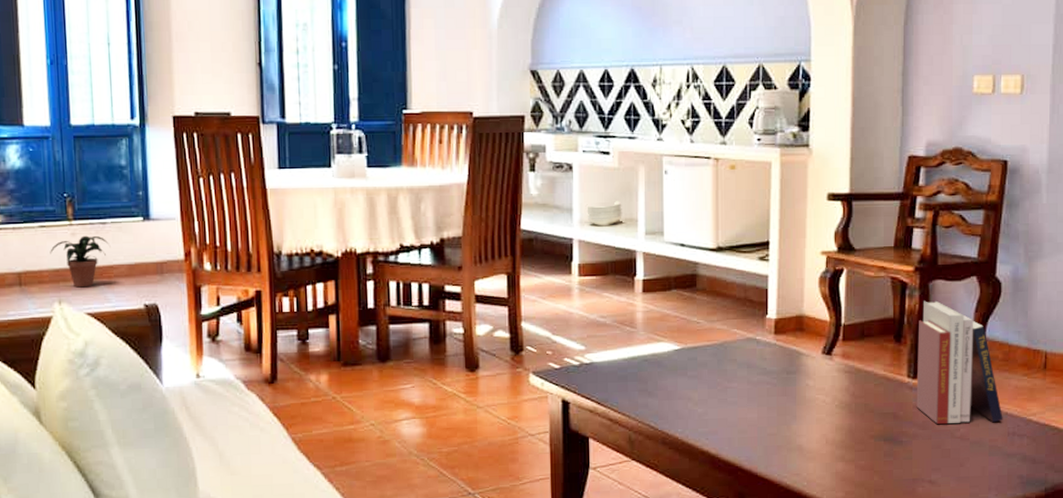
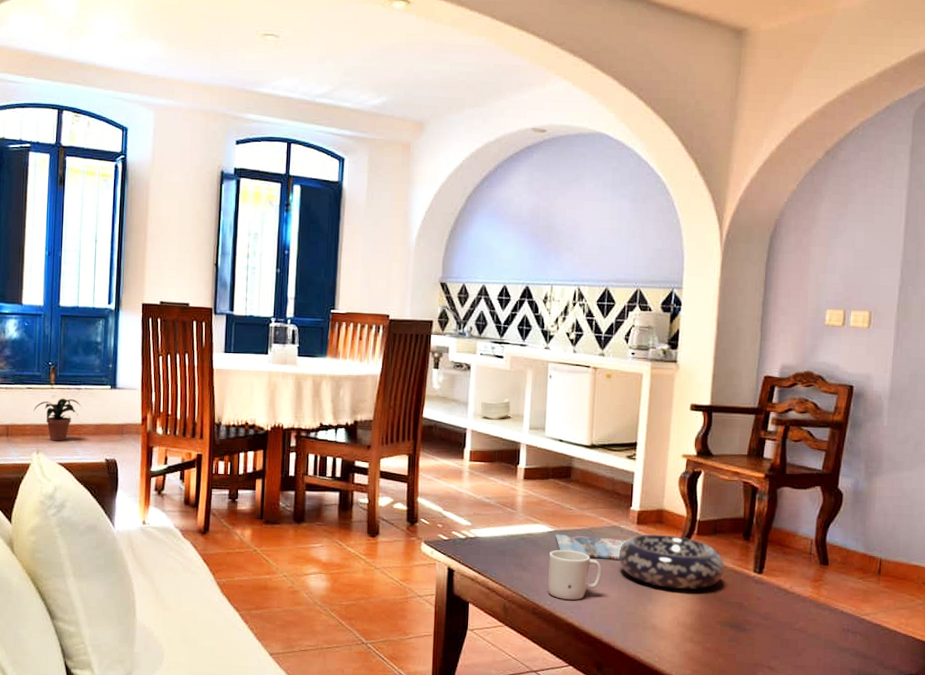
mug: none [676,368,739,425] -> present [547,549,602,600]
magazine: none [682,351,764,376] -> present [555,534,627,560]
decorative bowl: none [756,343,875,404] -> present [618,534,725,590]
books: present [916,300,1003,425] -> none [760,505,839,619]

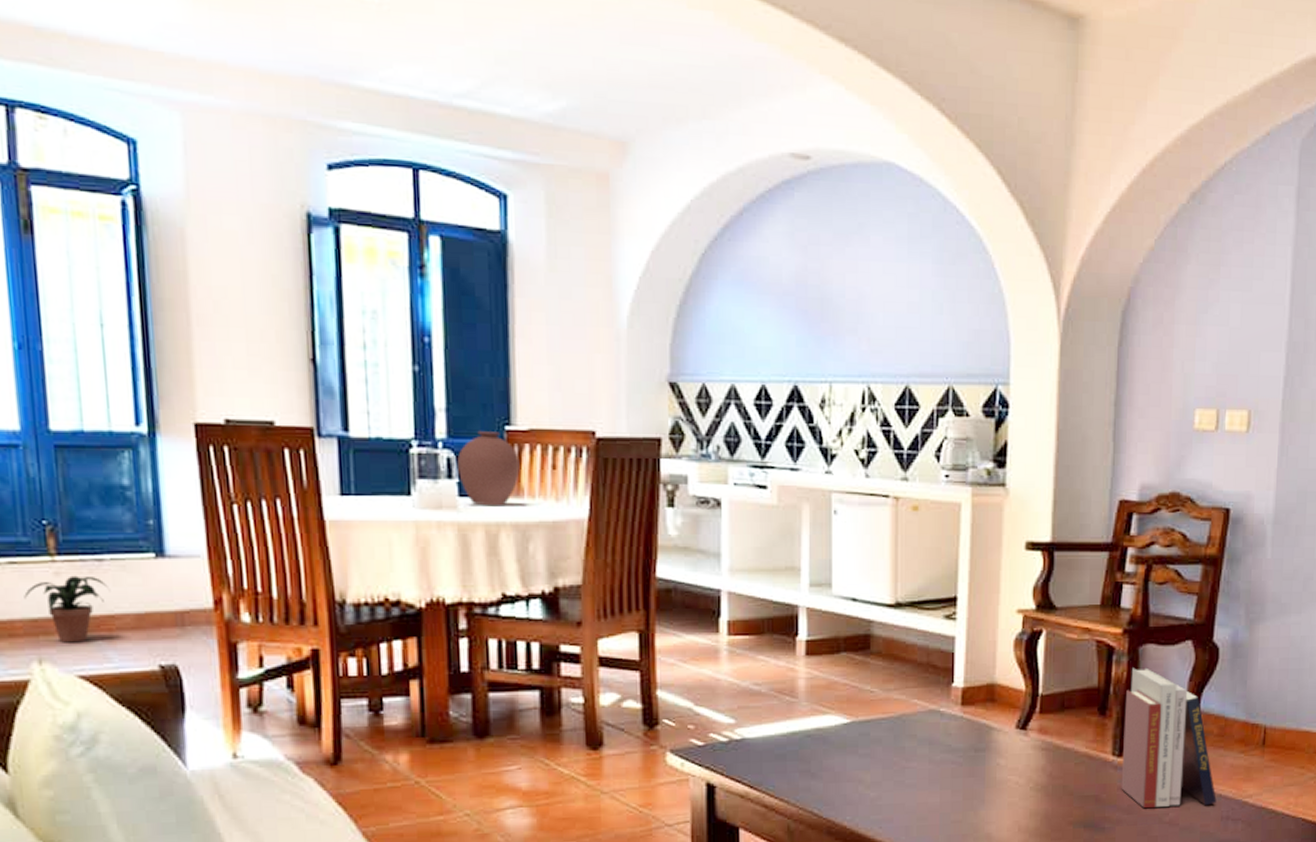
vase: none [299,313,339,364] -> present [458,431,520,506]
bowl: present [479,398,511,419] -> none [736,545,782,574]
mug: present [547,549,602,600] -> none [845,745,918,812]
magazine: present [555,534,627,560] -> none [852,725,949,755]
decorative bowl: present [618,534,725,590] -> none [939,716,1076,786]
books: none [760,505,839,619] -> present [1121,667,1217,809]

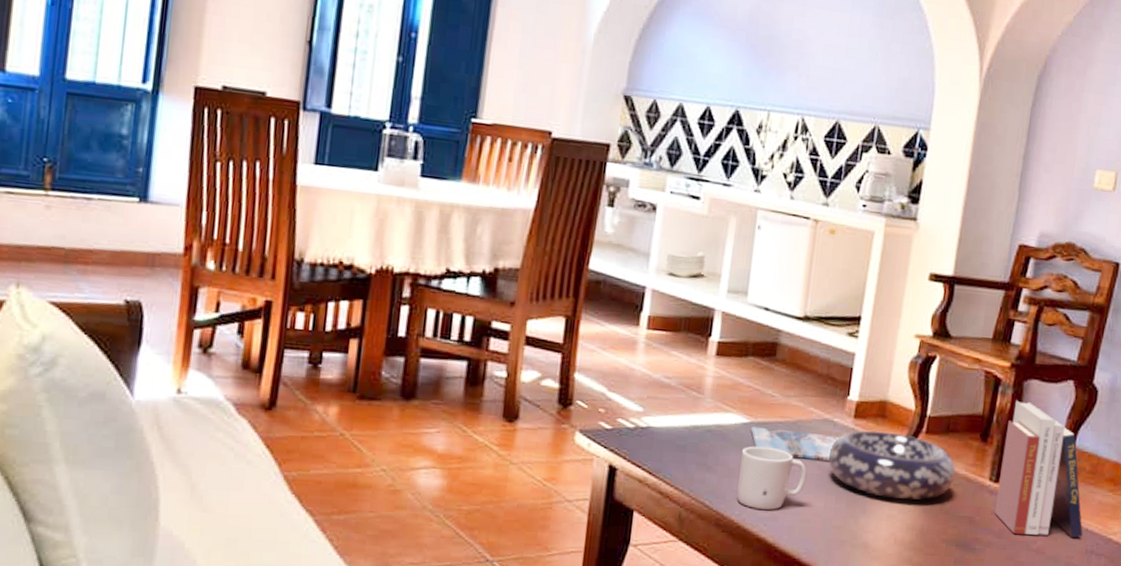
potted plant: present [24,575,111,643] -> none [14,210,94,272]
vase: present [458,431,520,506] -> none [423,120,481,190]
bowl: none [736,545,782,574] -> present [665,251,706,277]
mug: none [845,745,918,812] -> present [736,446,807,510]
magazine: none [852,725,949,755] -> present [750,426,840,461]
decorative bowl: none [939,716,1076,786] -> present [828,430,956,501]

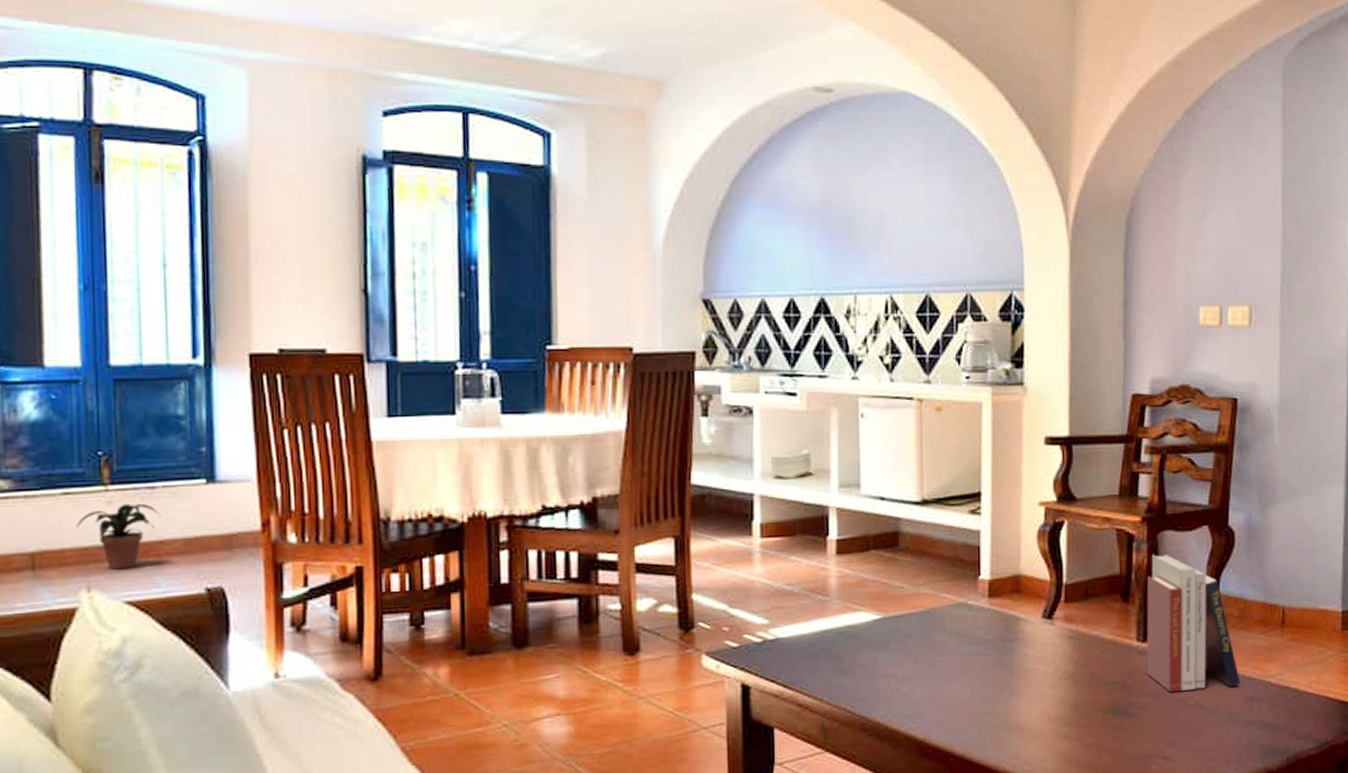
potted plant: none [14,210,94,272] -> present [76,503,161,570]
mug: present [736,446,807,510] -> none [877,640,949,707]
magazine: present [750,426,840,461] -> none [883,618,977,648]
decorative bowl: present [828,430,956,501] -> none [968,606,1101,675]

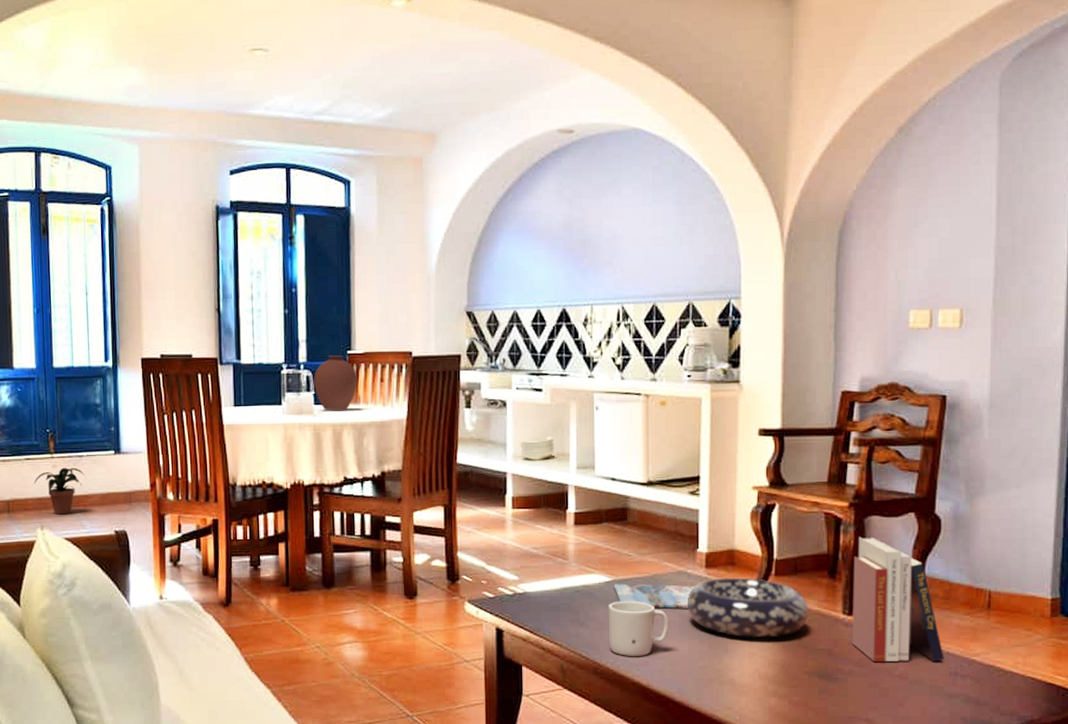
vase: none [501,351,561,422] -> present [314,355,358,411]
mug: none [877,640,949,707] -> present [608,600,670,656]
magazine: none [883,618,977,648] -> present [613,584,695,609]
decorative bowl: none [968,606,1101,675] -> present [687,577,809,638]

